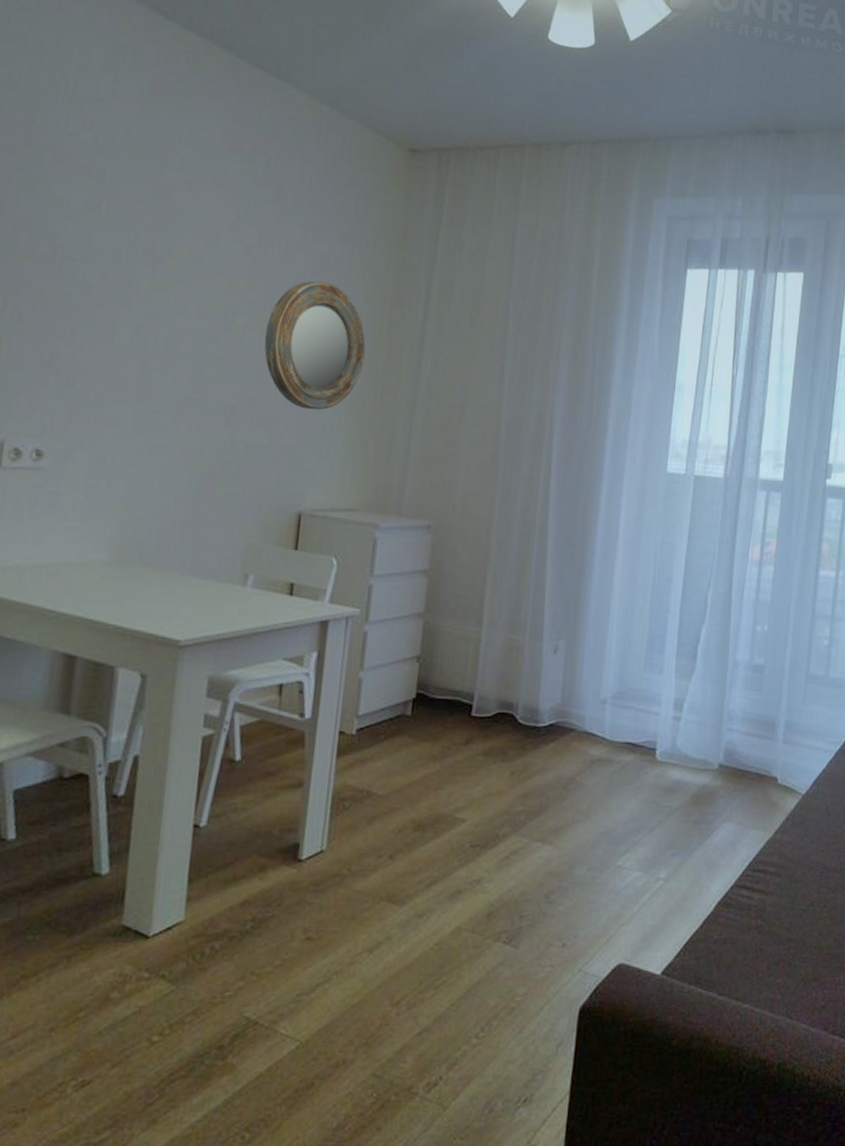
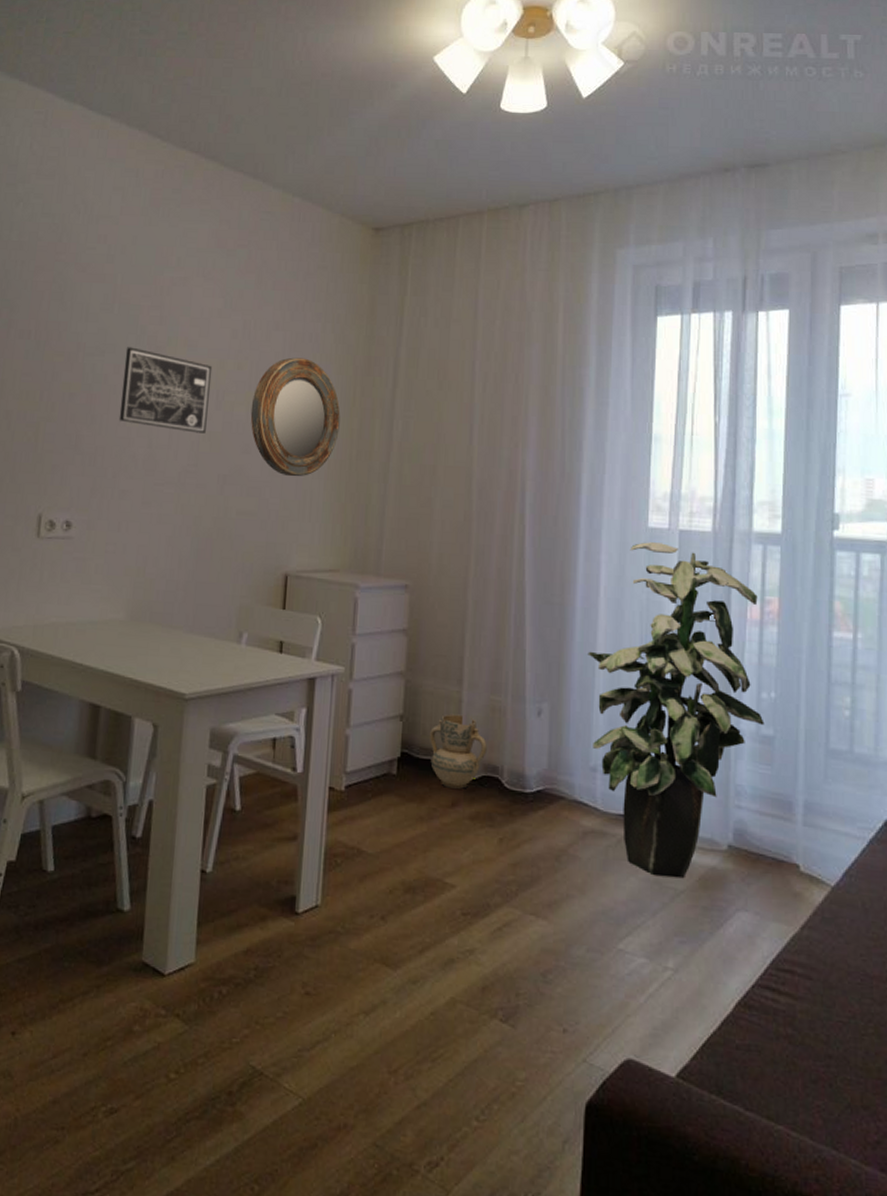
wall art: none [105,254,222,358] -> present [119,347,213,433]
ceramic jug: none [445,653,504,726] -> present [429,714,487,789]
indoor plant: none [604,486,759,797] -> present [588,542,765,879]

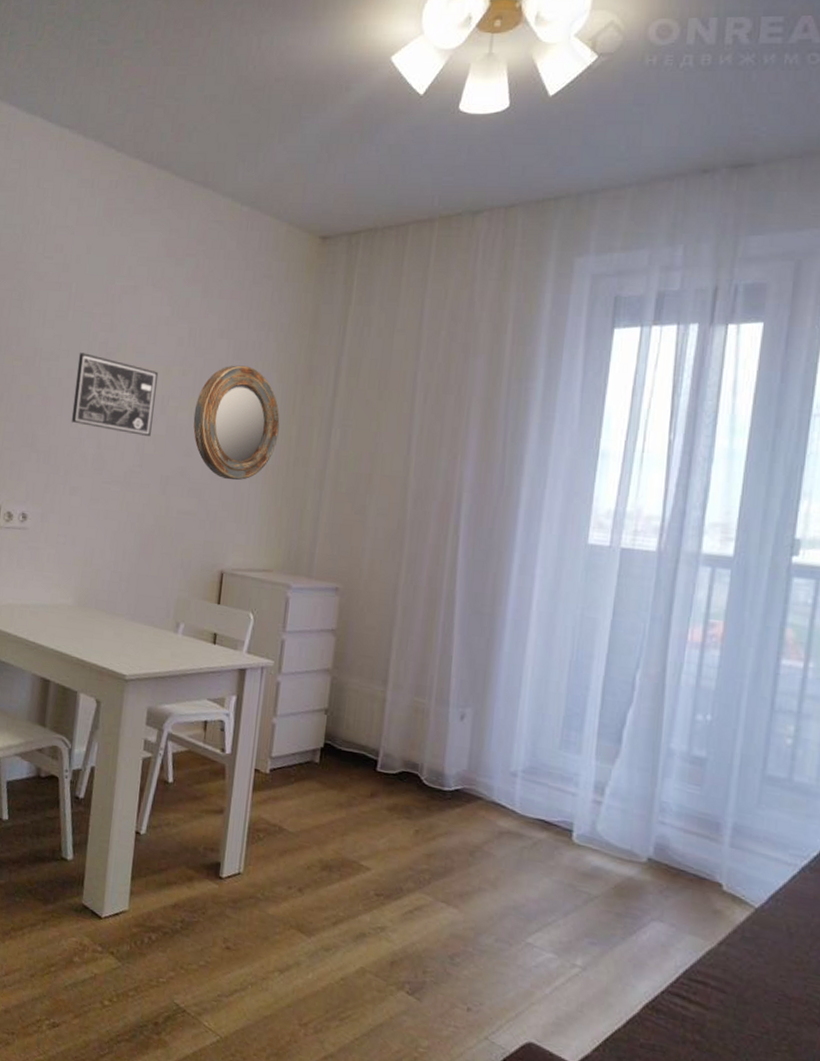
ceramic jug: present [429,714,487,789] -> none [351,711,409,782]
indoor plant: present [588,542,765,879] -> none [514,558,701,885]

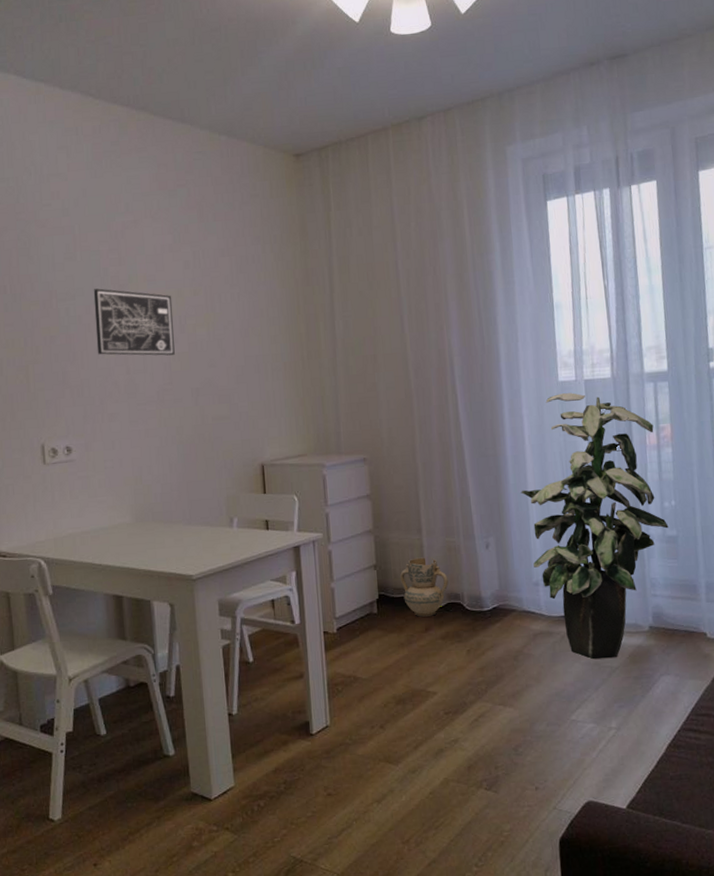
home mirror: present [193,365,280,481] -> none [210,277,290,382]
ceramic jug: none [351,711,409,782] -> present [399,557,449,617]
indoor plant: none [514,558,701,885] -> present [521,393,669,660]

